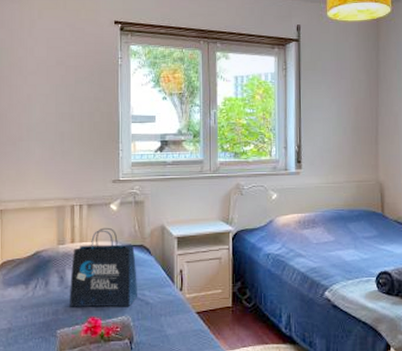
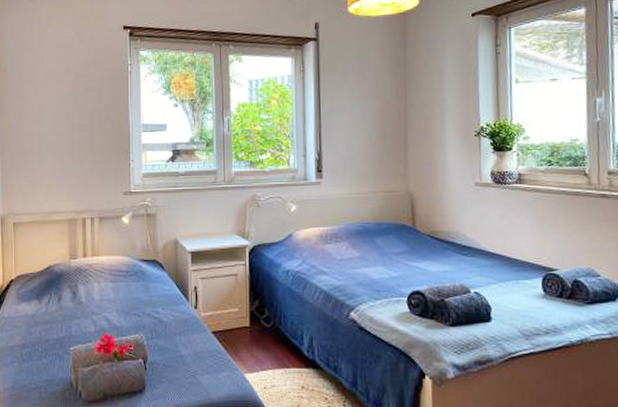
tote bag: present [70,227,138,307] -> none [82,241,152,325]

